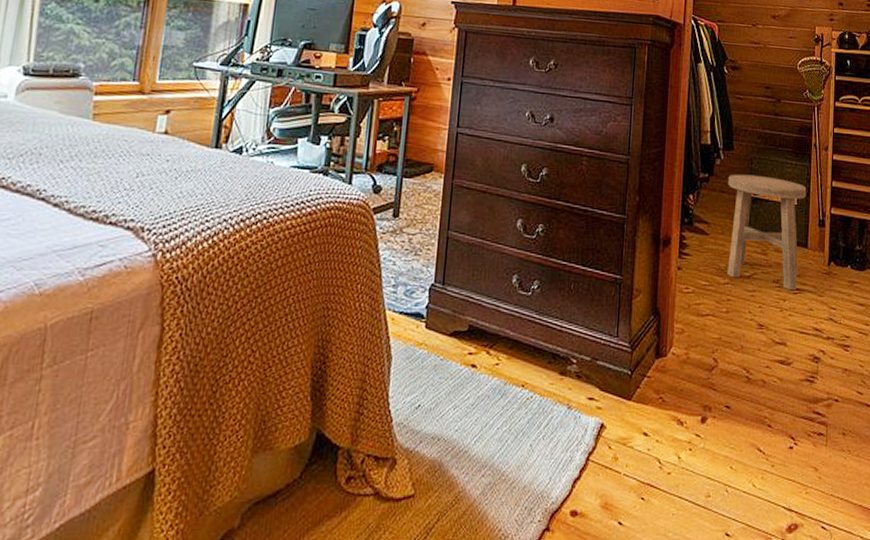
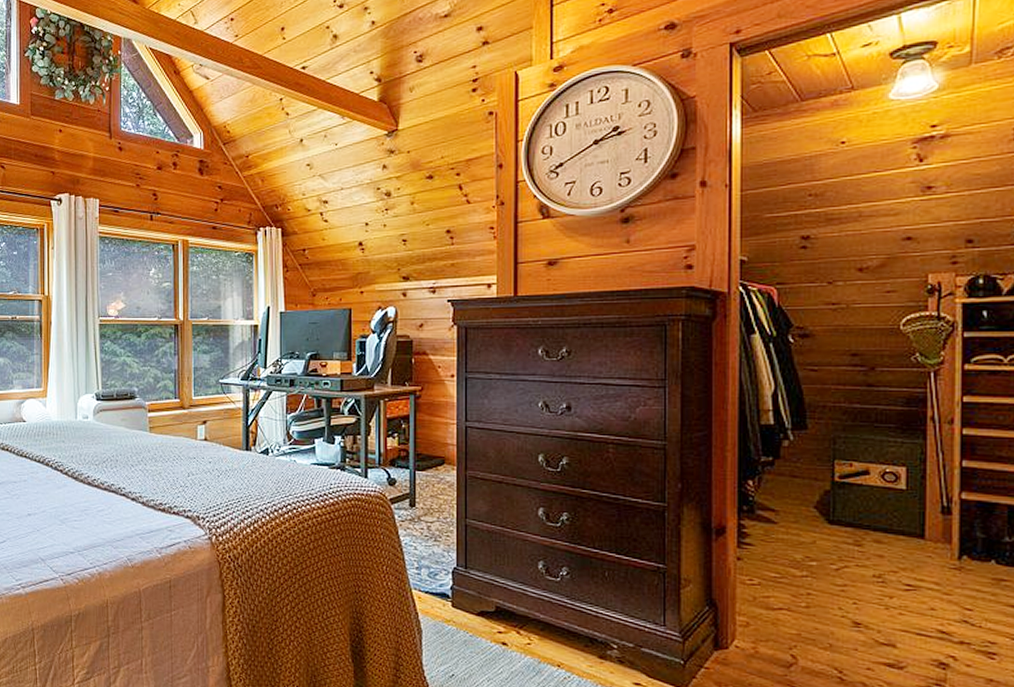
stool: present [727,174,807,291] -> none [801,456,921,587]

